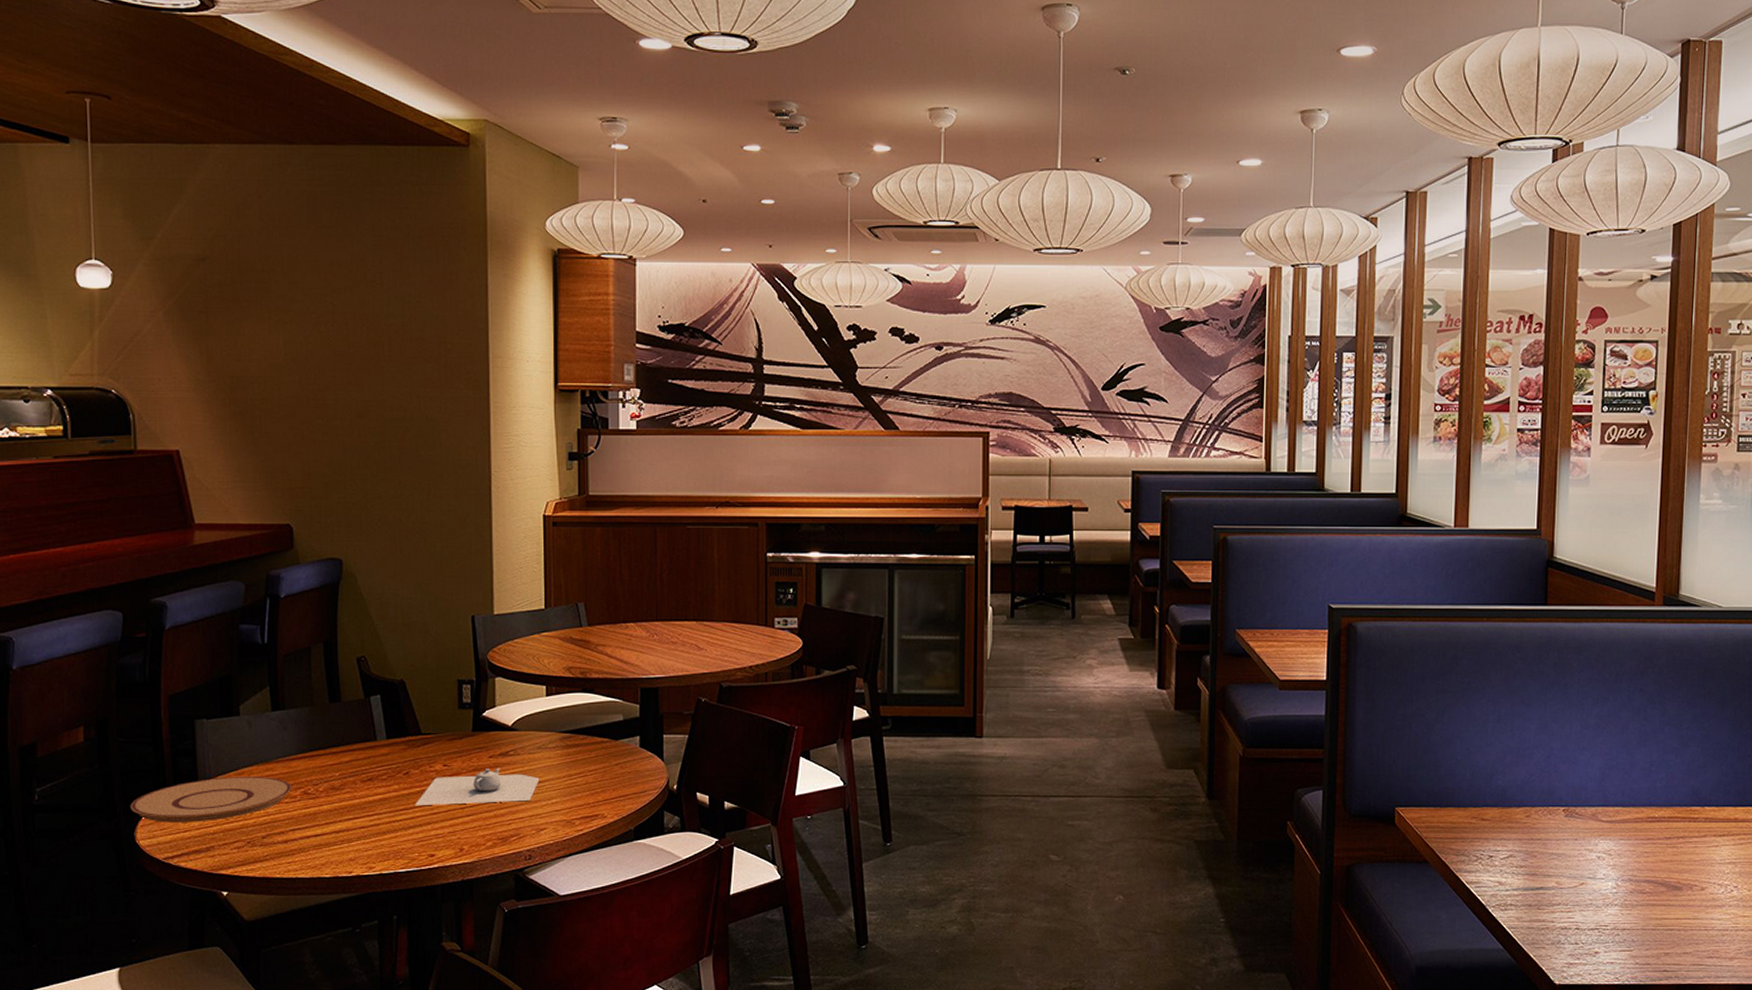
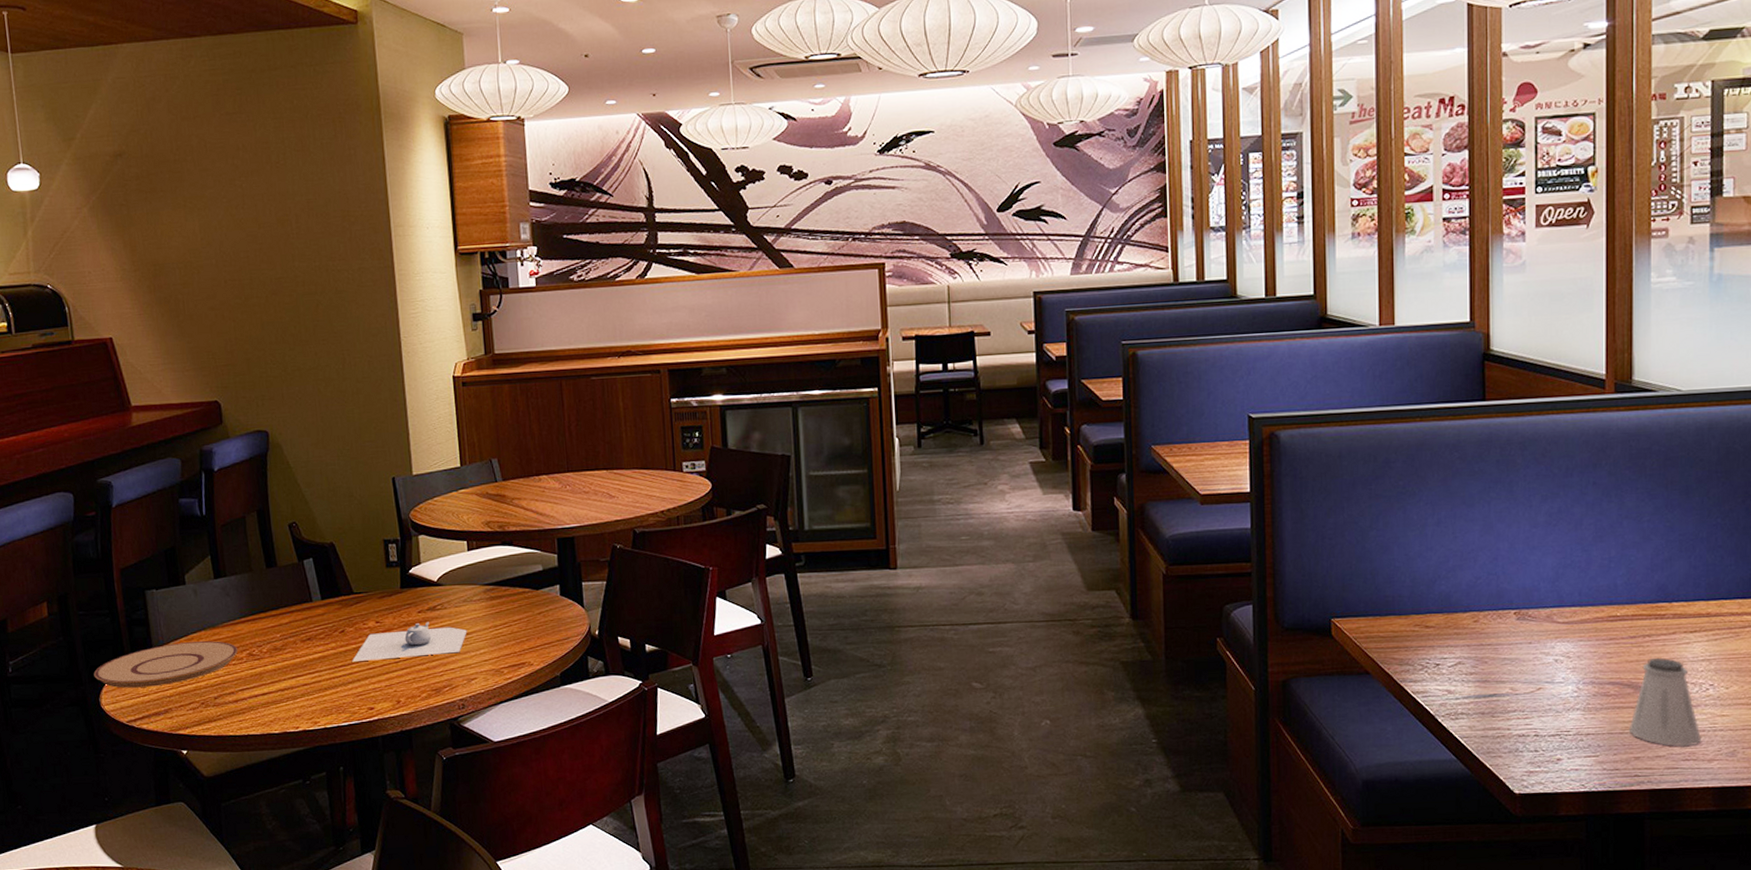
saltshaker: none [1661,860,1724,944] -> present [1630,658,1701,746]

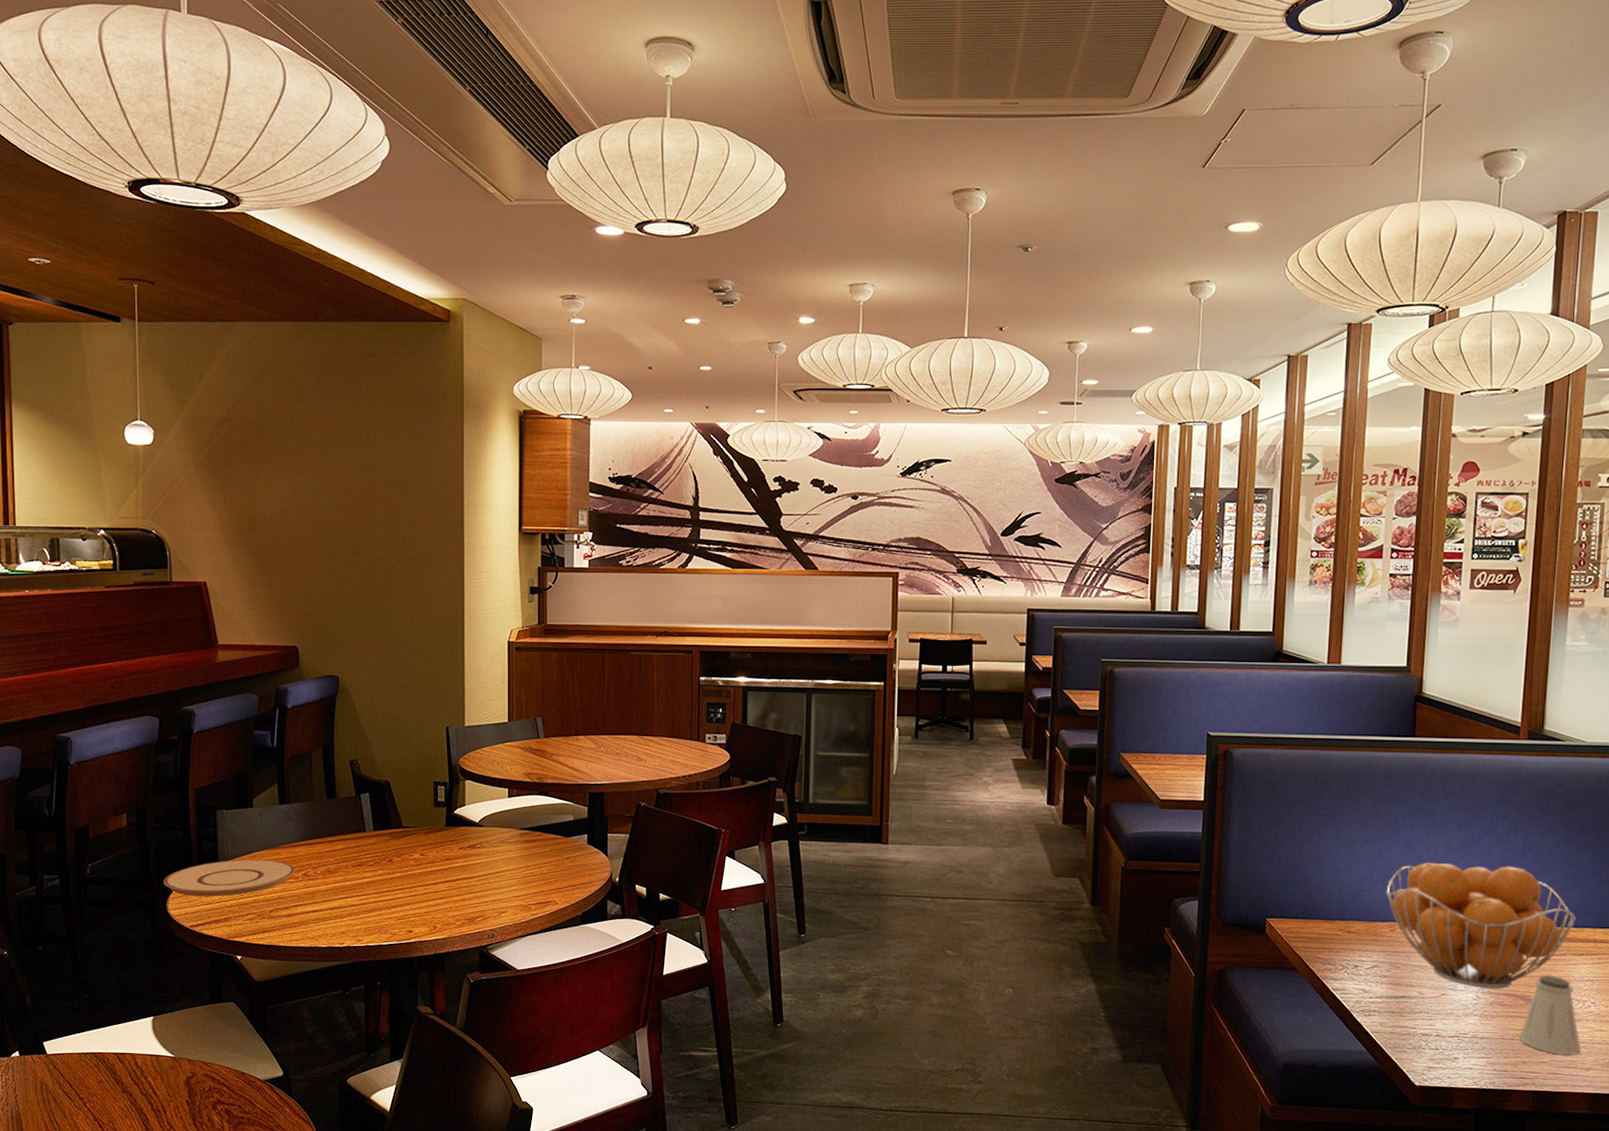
teapot: present [352,622,467,663] -> none [397,858,502,889]
fruit basket: none [1465,538,1685,678] -> present [1386,862,1576,989]

